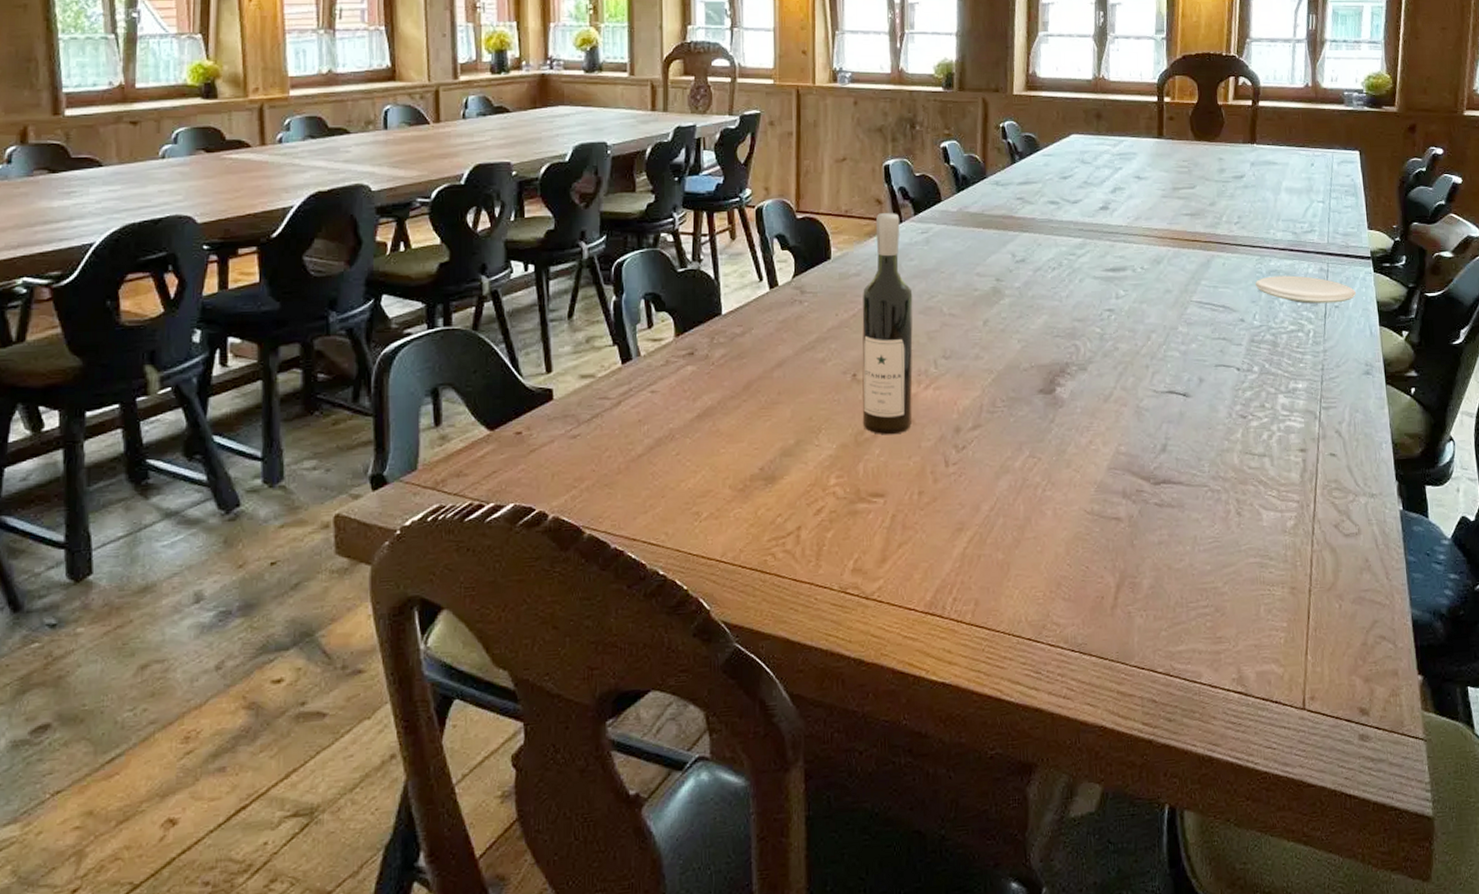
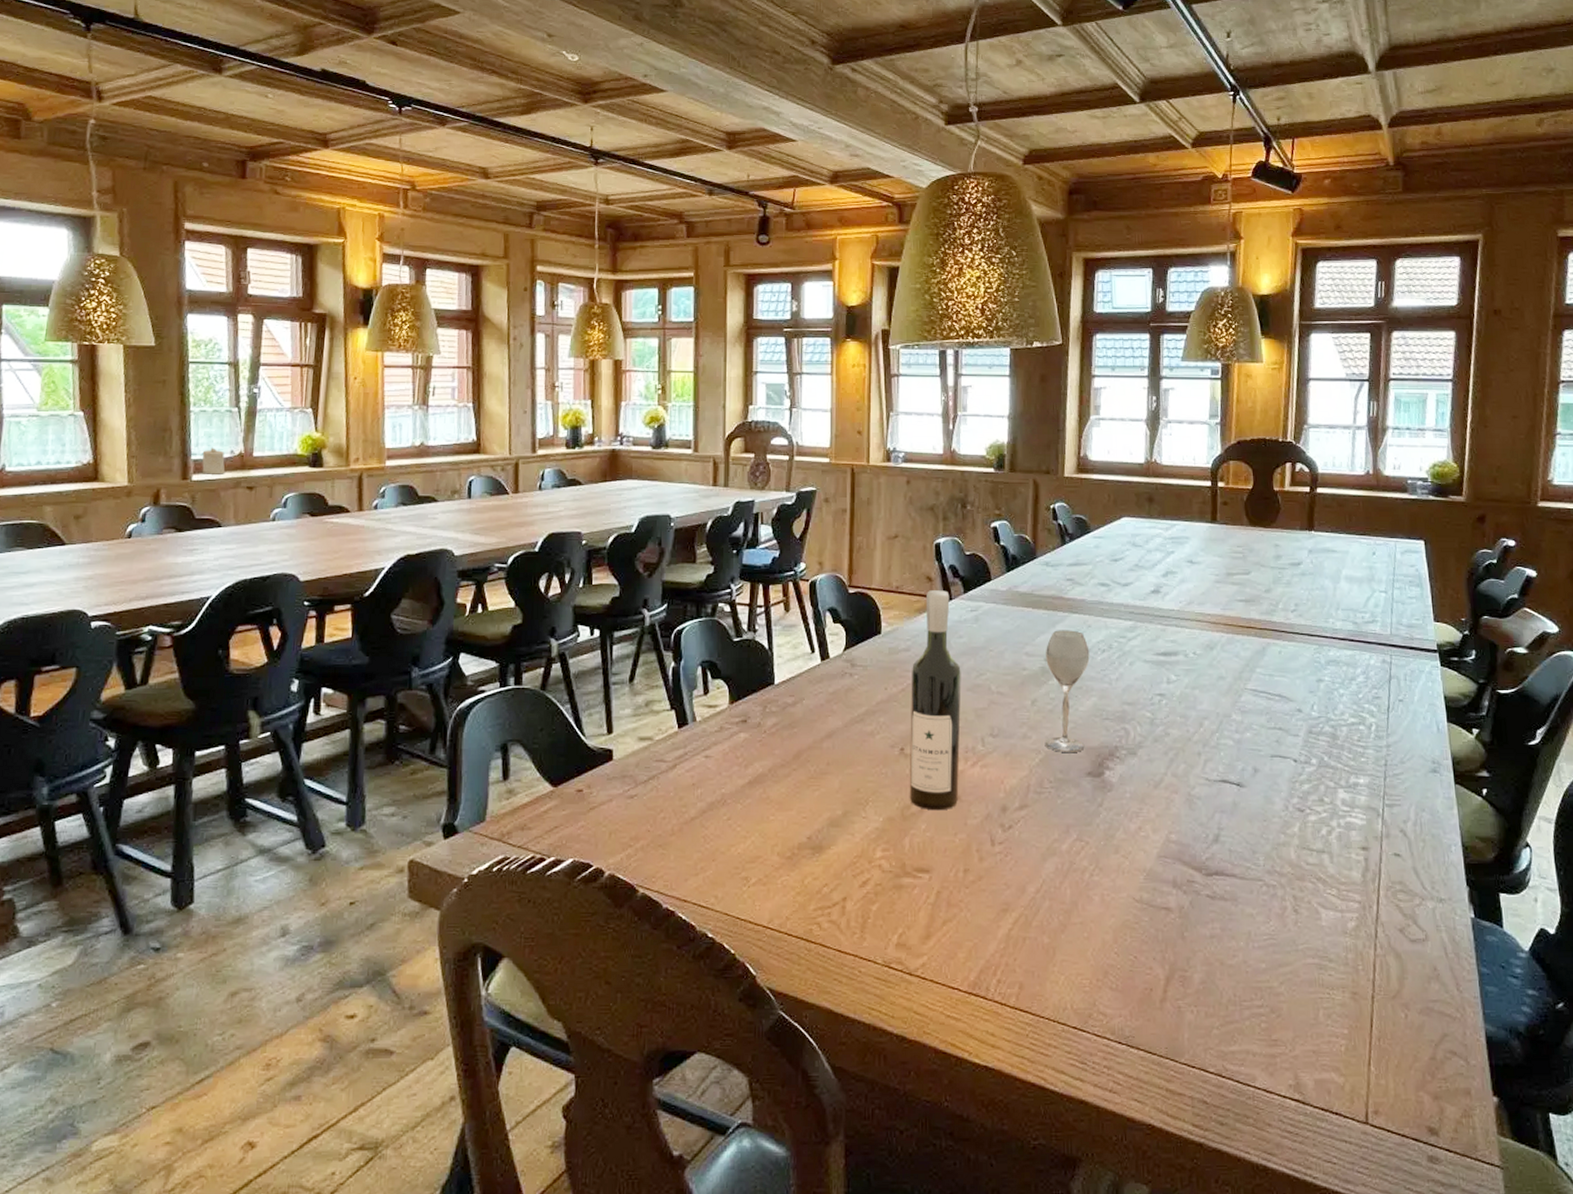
candle: none [75,79,104,109] -> present [202,448,225,474]
wineglass: none [997,249,1040,372] -> present [1044,630,1090,753]
plate: present [1256,275,1356,304] -> none [1314,666,1421,697]

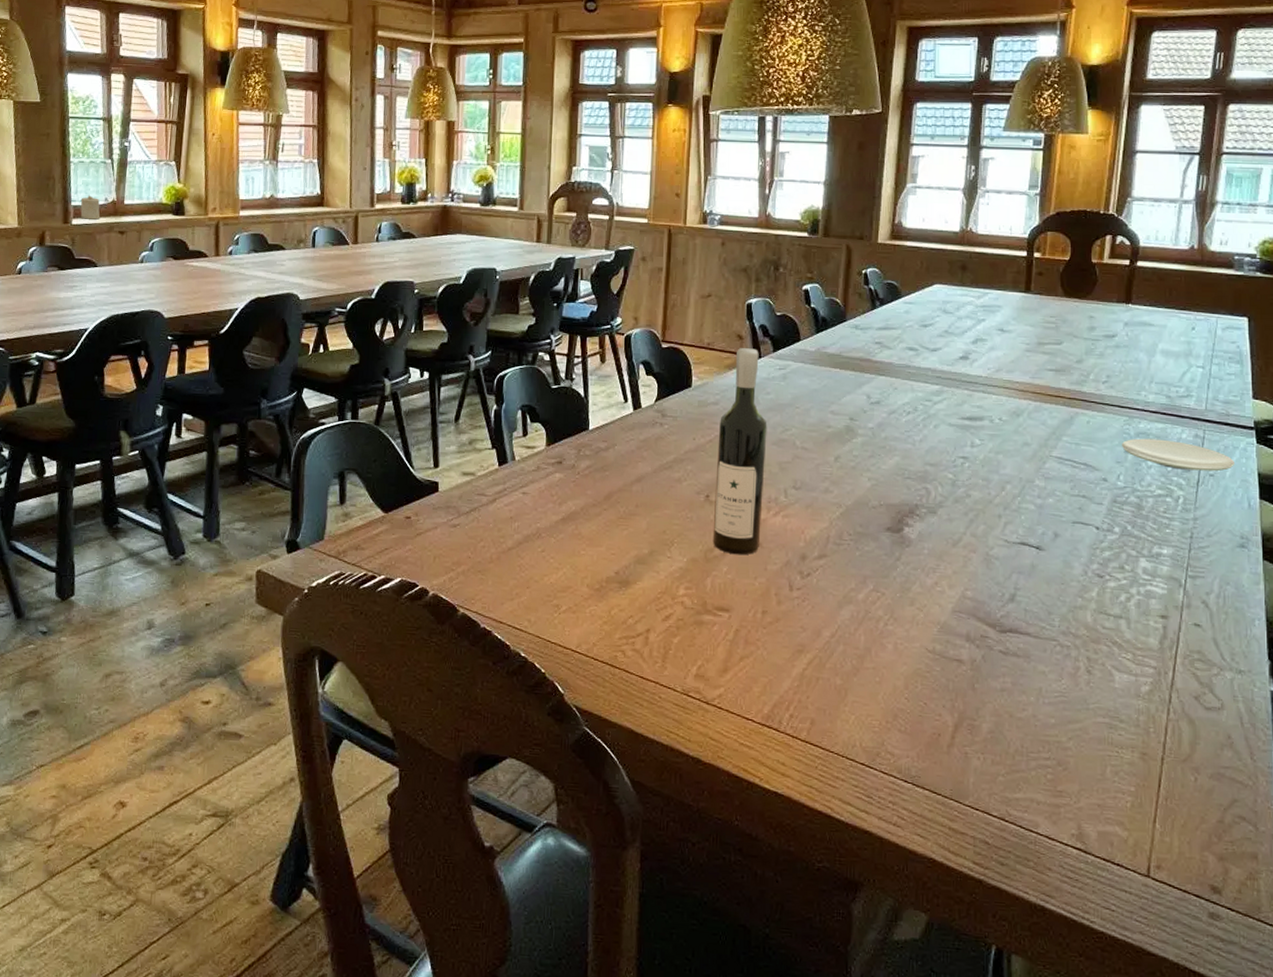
wineglass: present [1044,630,1090,753] -> none [846,391,895,509]
plate: none [1314,666,1421,697] -> present [1122,438,1234,472]

